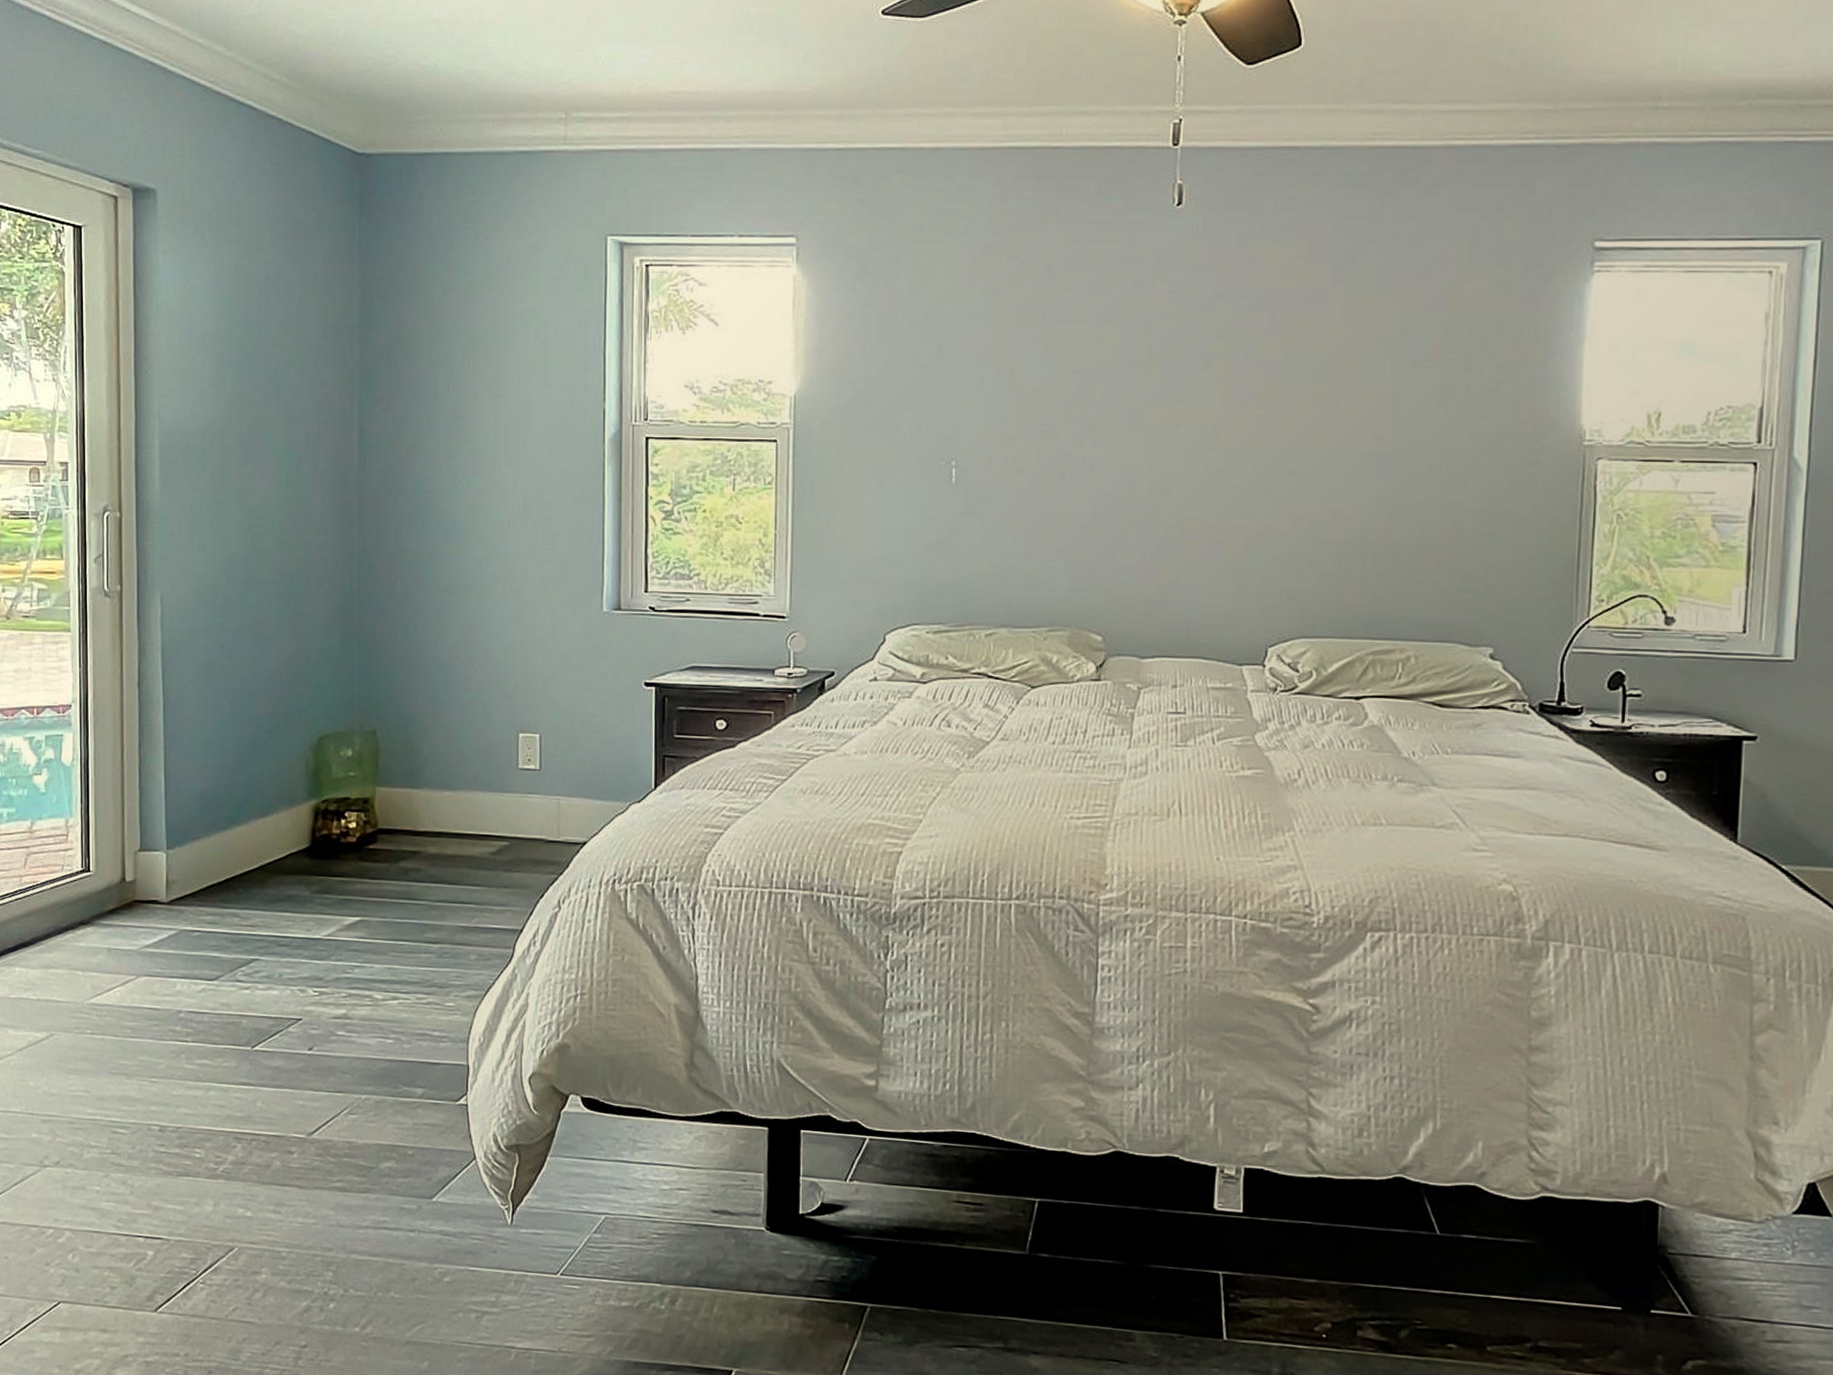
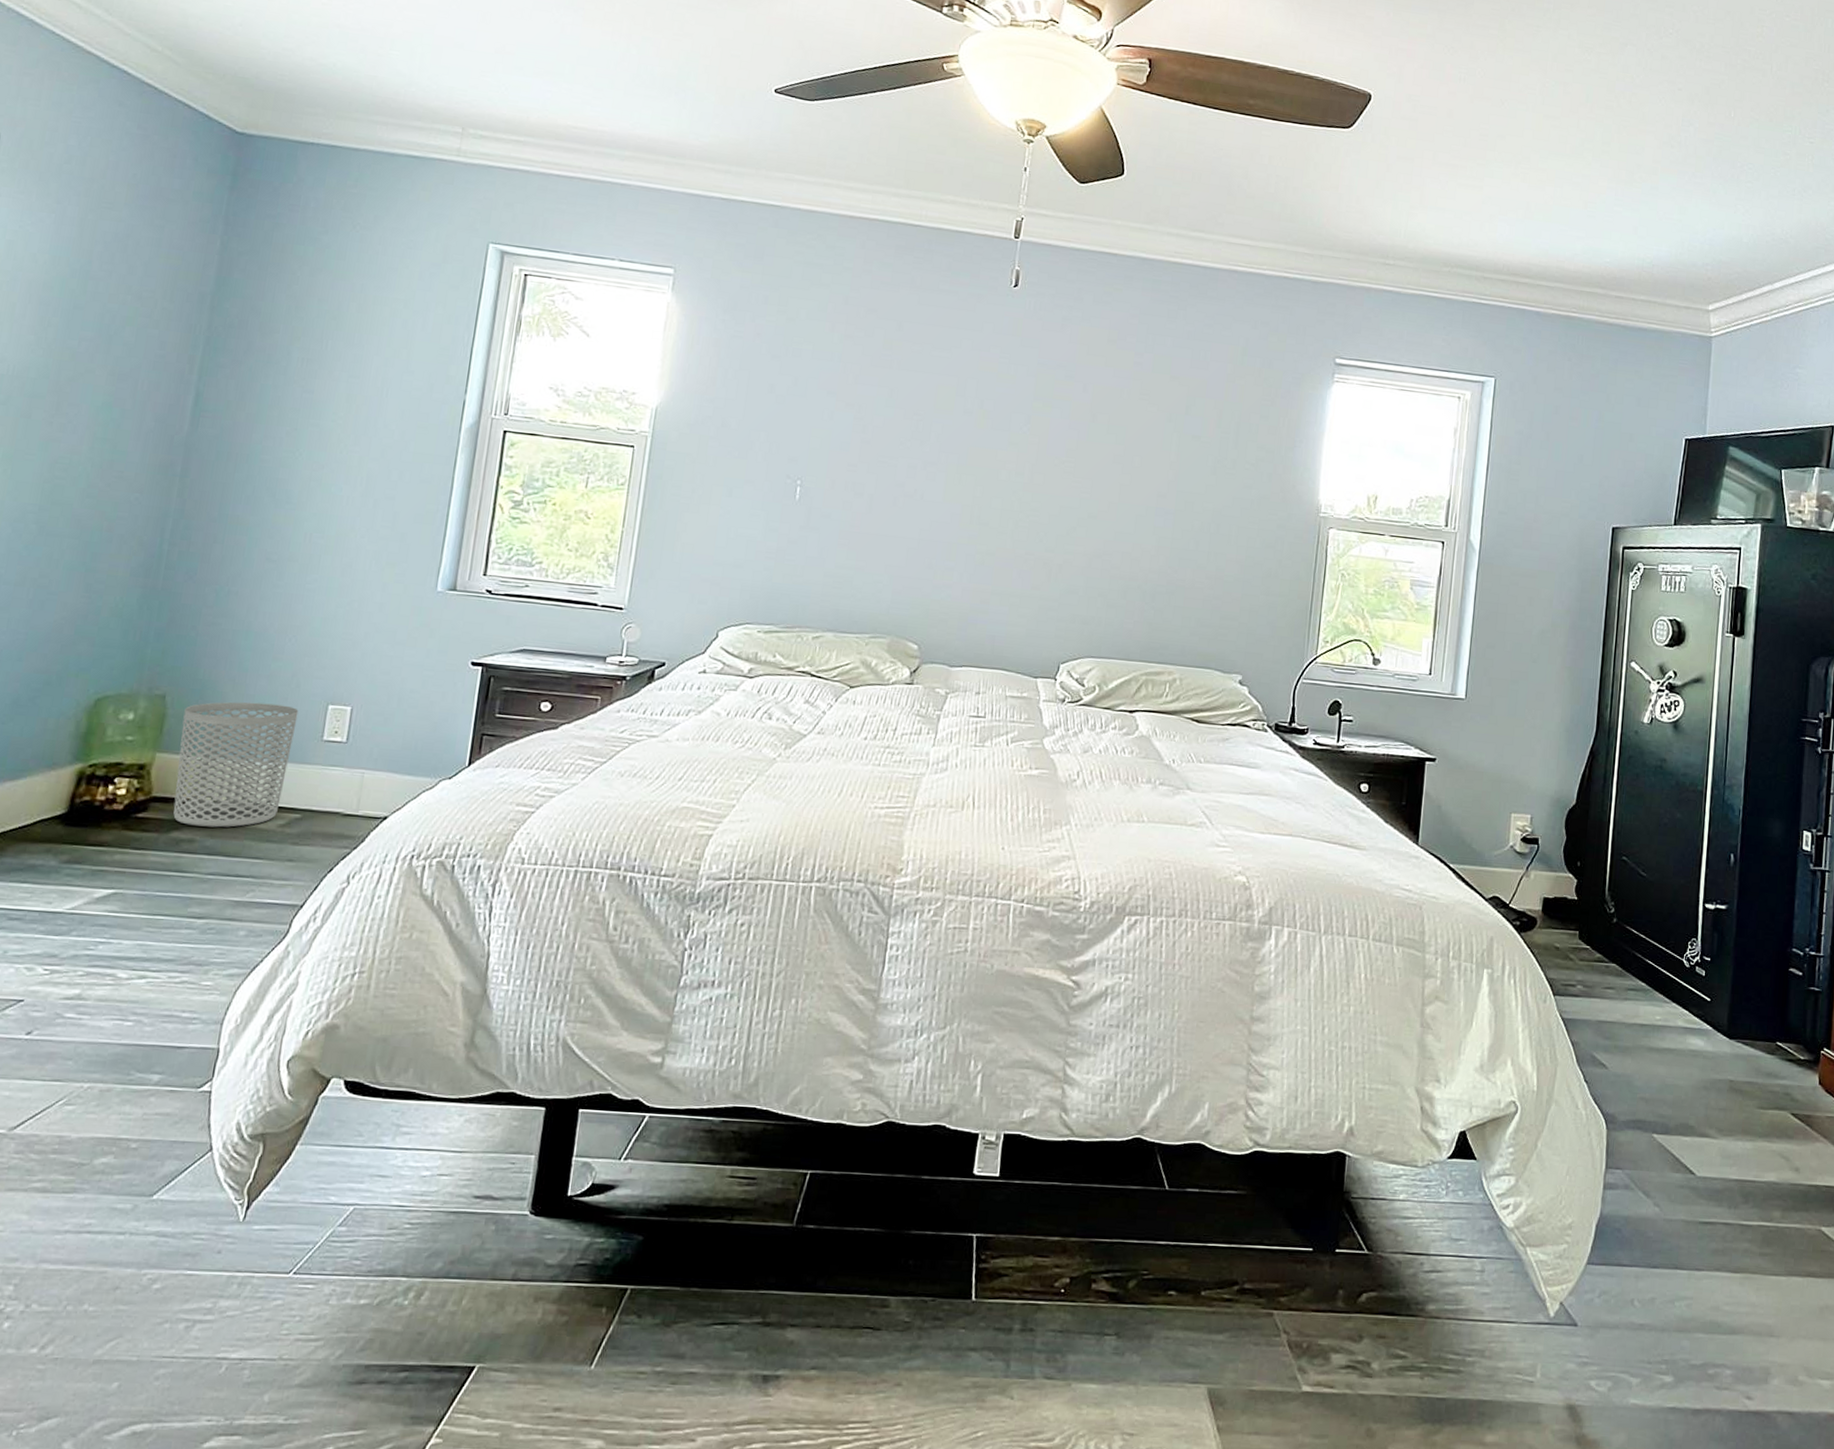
waste bin: none [394,734,493,857] -> present [173,701,299,828]

